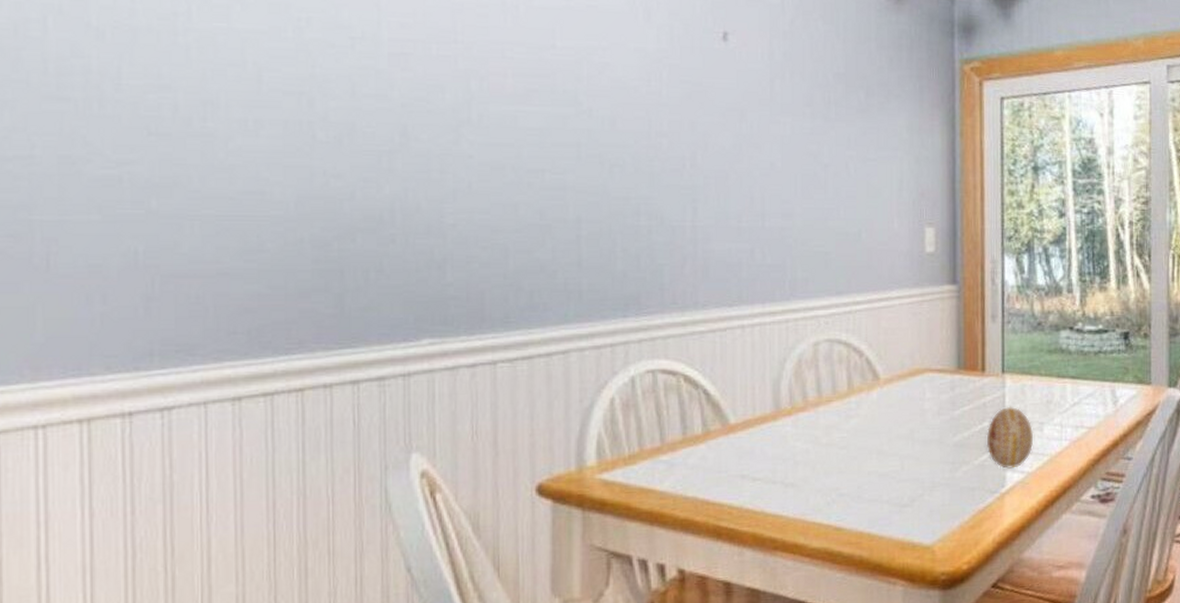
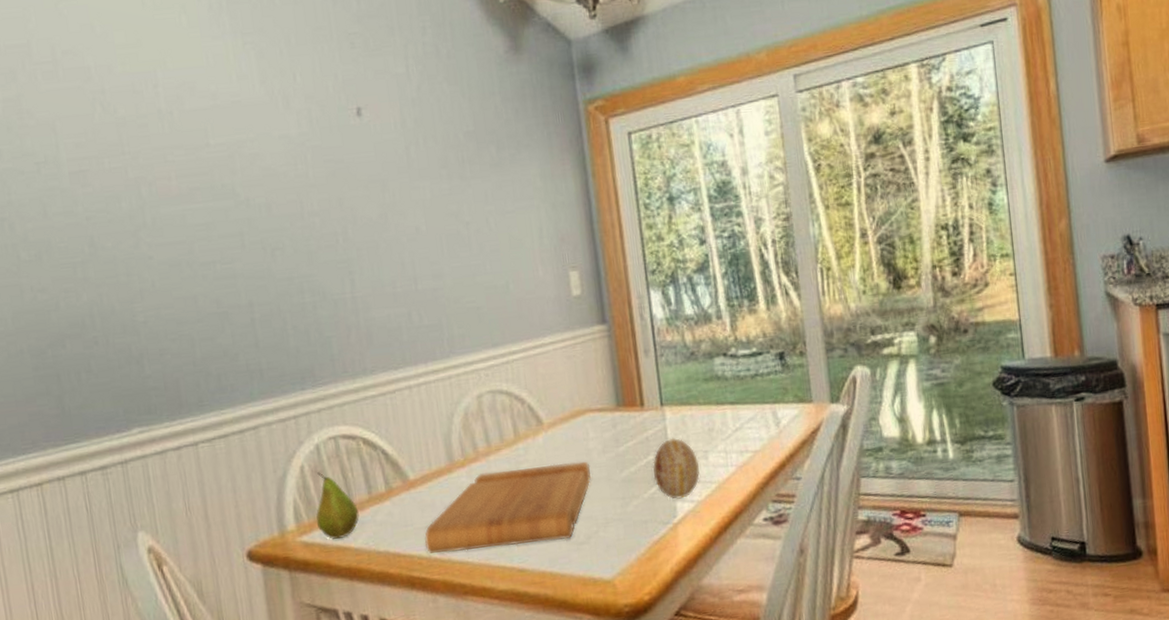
fruit: none [620,406,669,480] -> present [316,472,359,539]
cutting board: none [738,421,923,504] -> present [424,461,591,553]

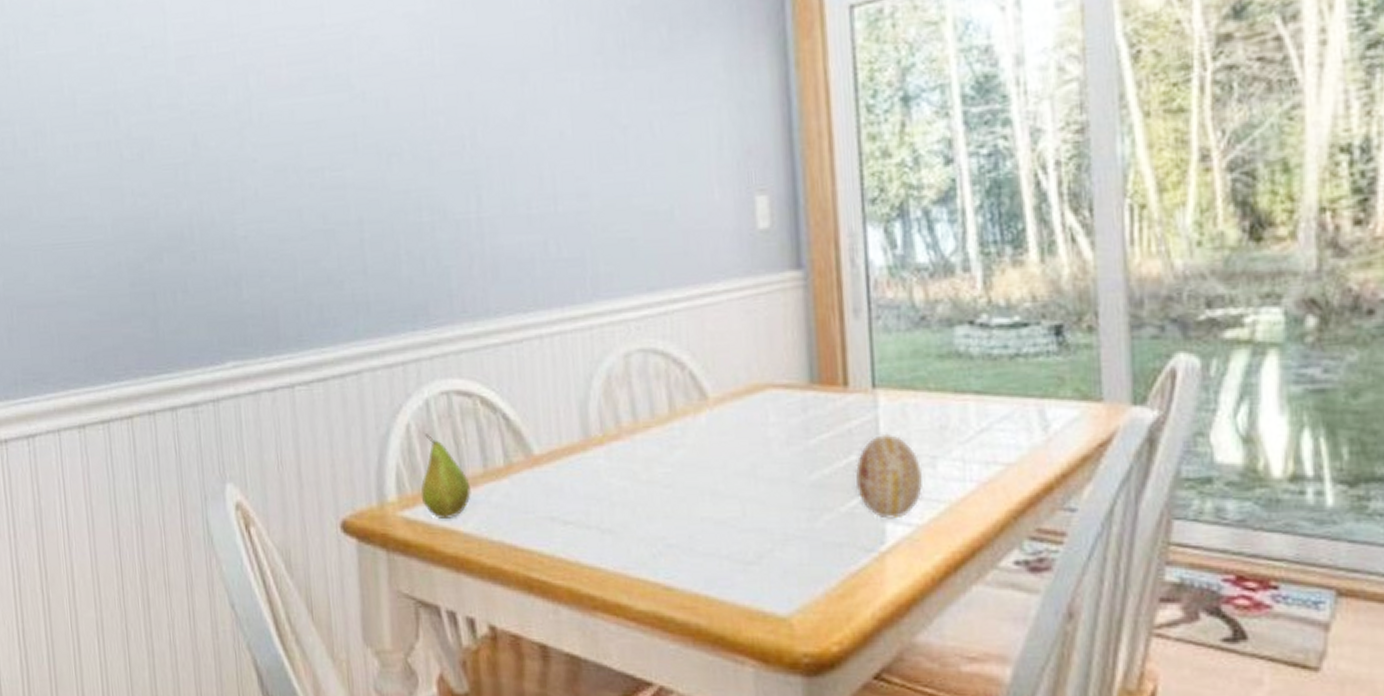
cutting board: present [424,461,591,553] -> none [548,453,768,556]

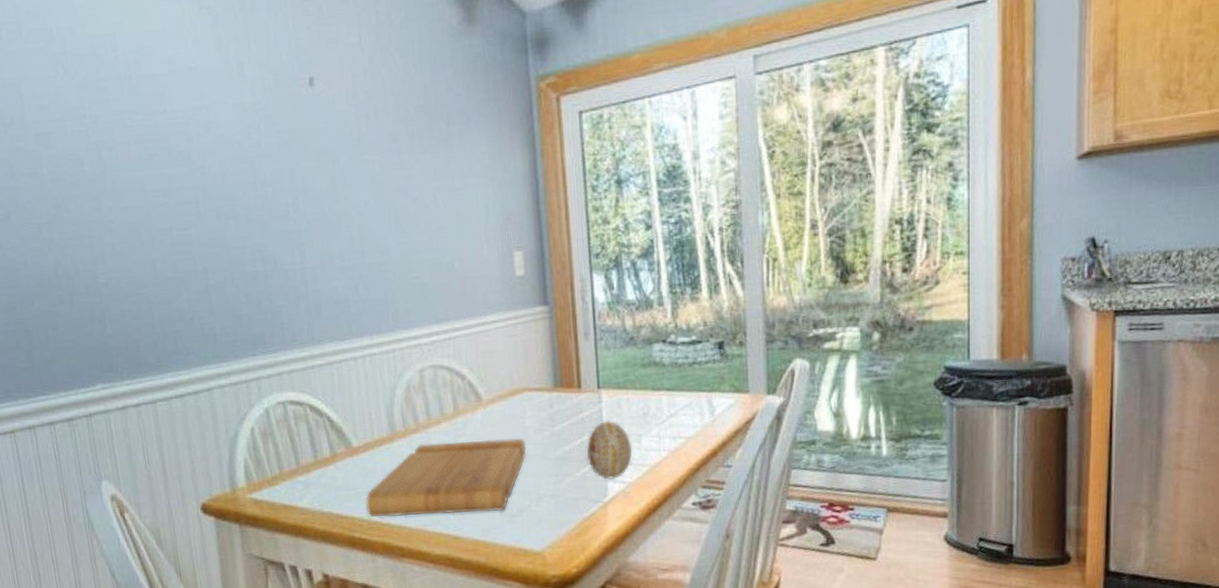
fruit: present [420,434,471,519] -> none [265,434,305,498]
cutting board: none [548,453,768,556] -> present [365,438,526,517]

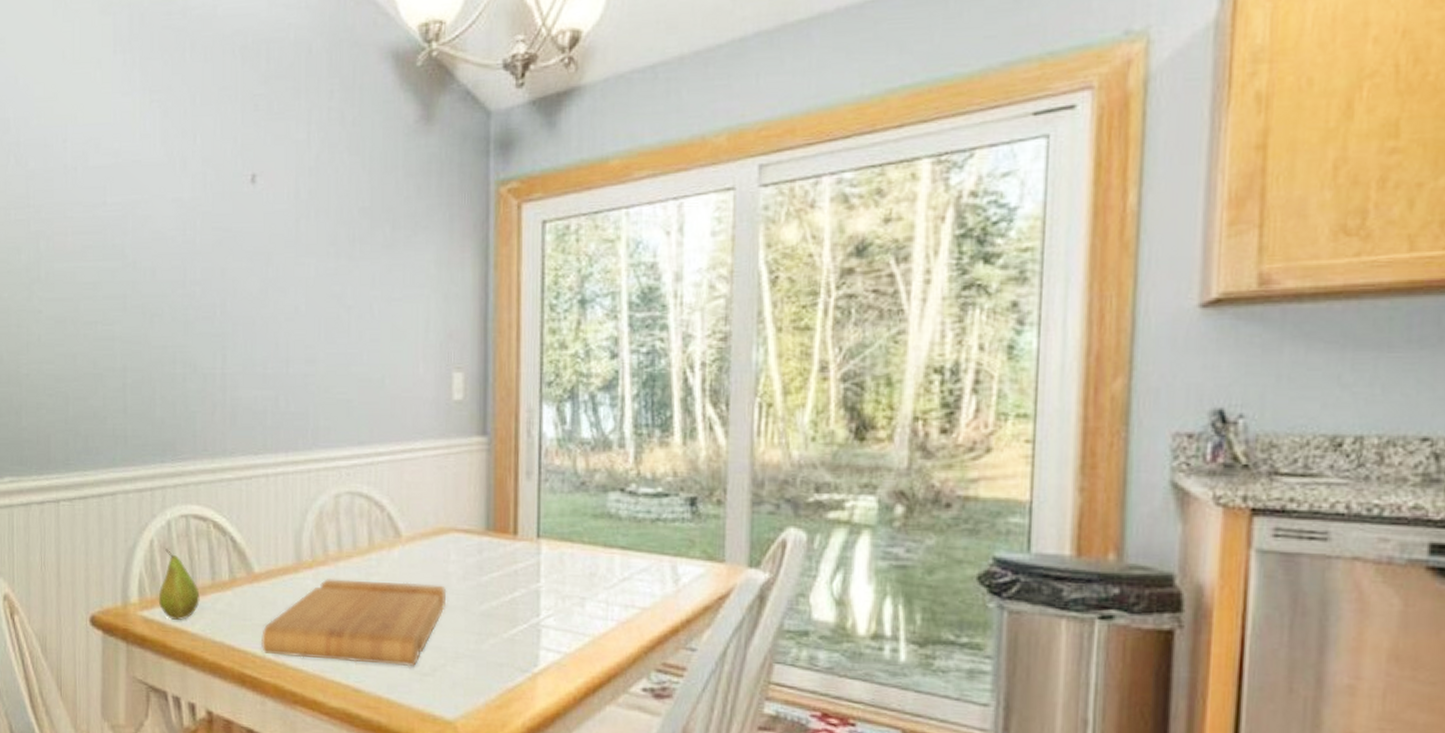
fruit: none [265,434,305,498] -> present [158,549,200,620]
decorative egg: present [586,420,632,479] -> none [517,575,573,647]

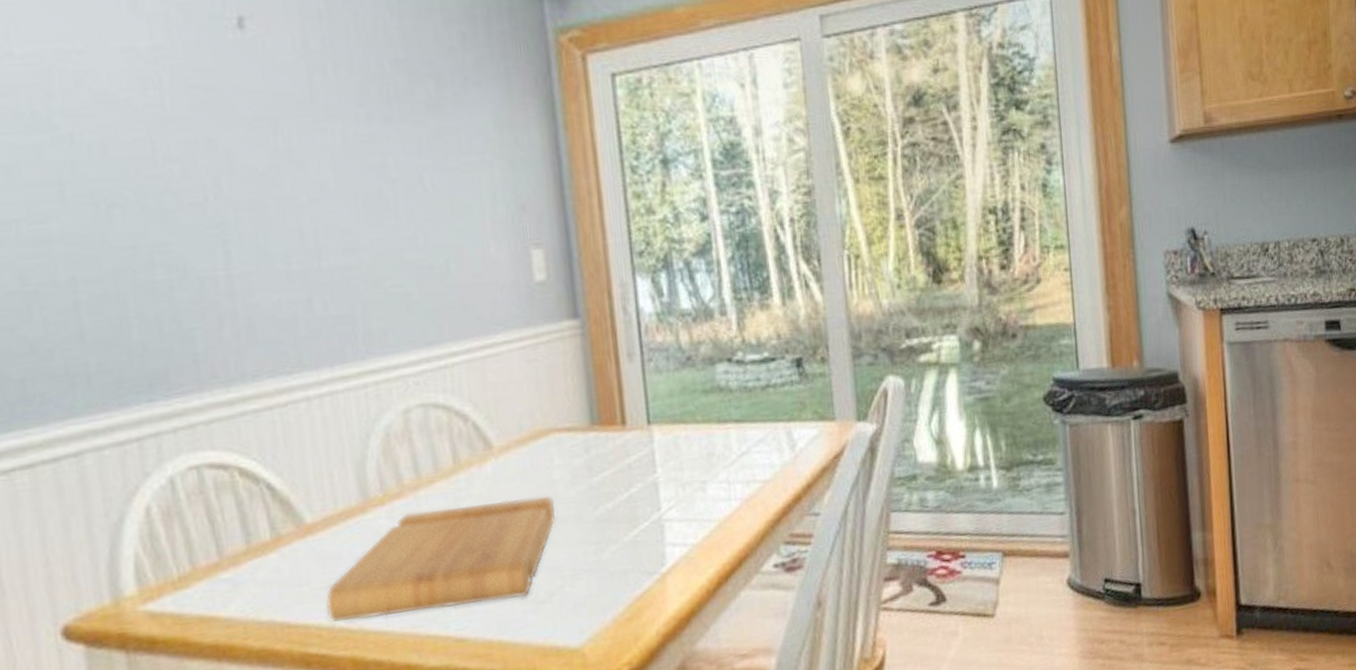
fruit: present [158,549,200,620] -> none [167,514,232,607]

